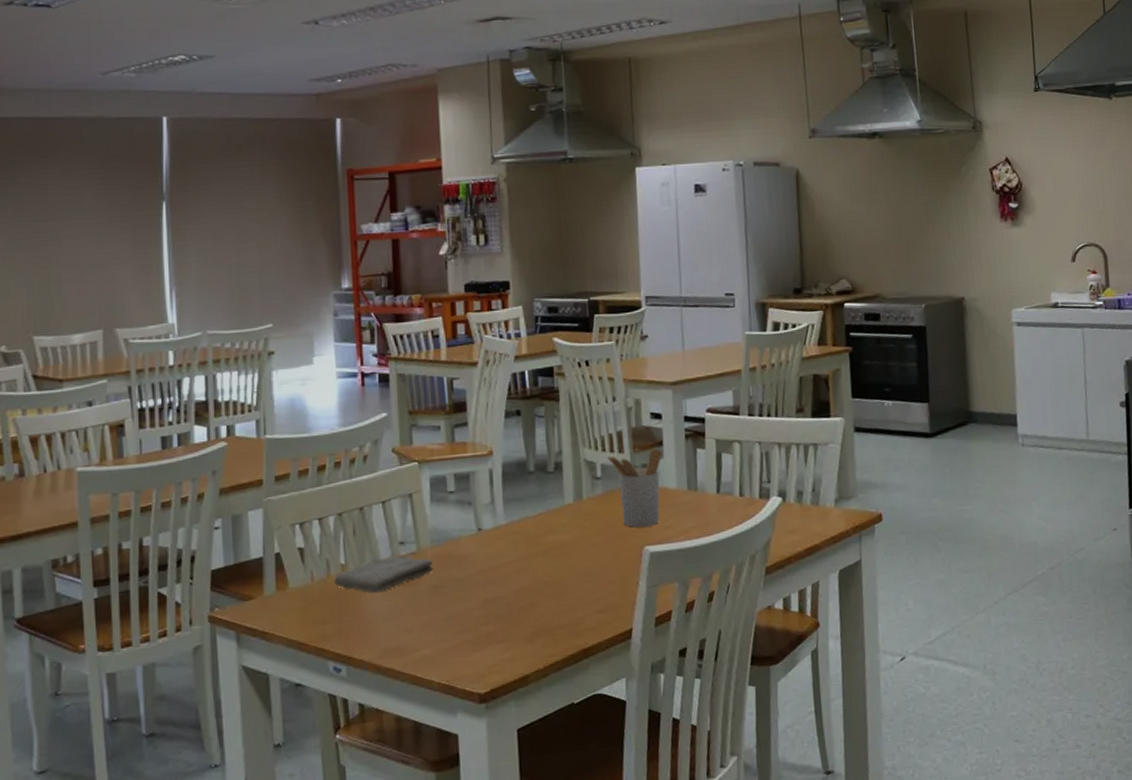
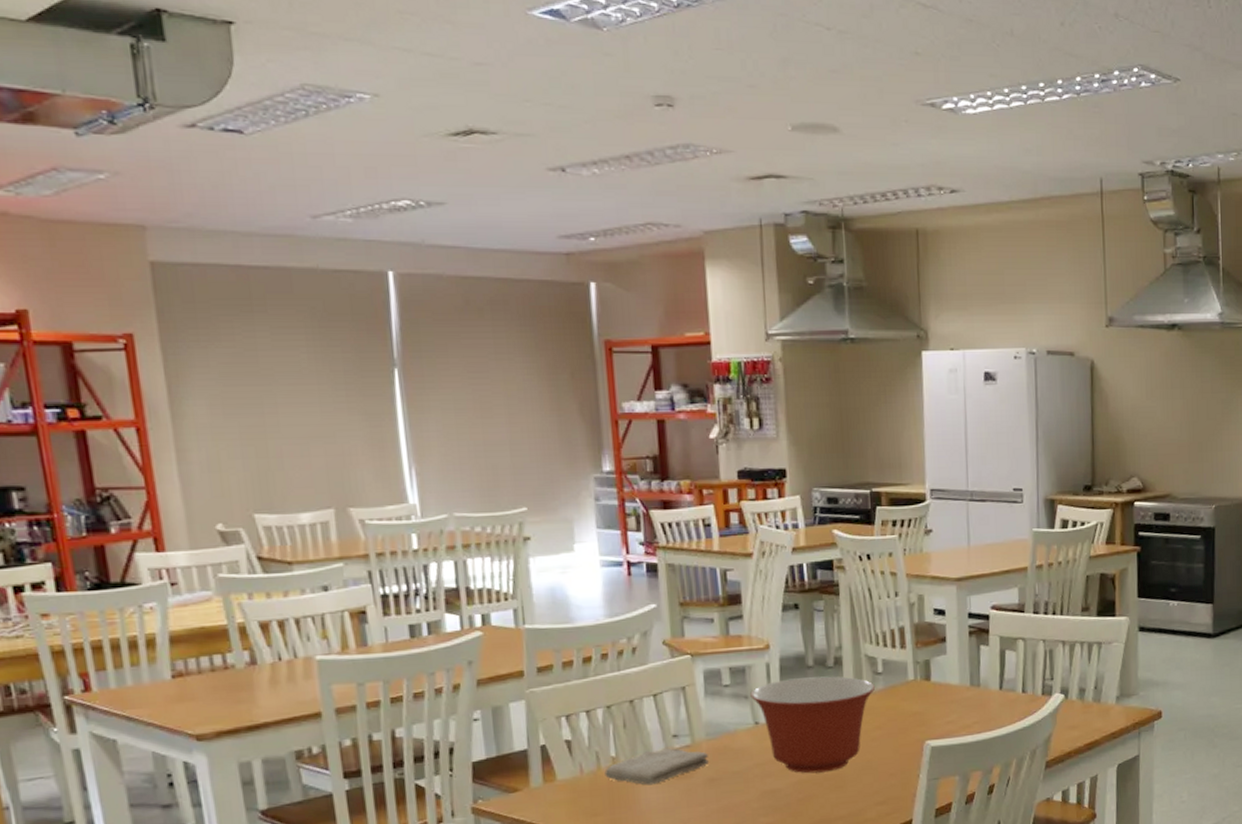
mixing bowl: none [474,481,595,581] -> present [750,676,876,774]
utensil holder: present [608,449,662,528] -> none [889,645,945,723]

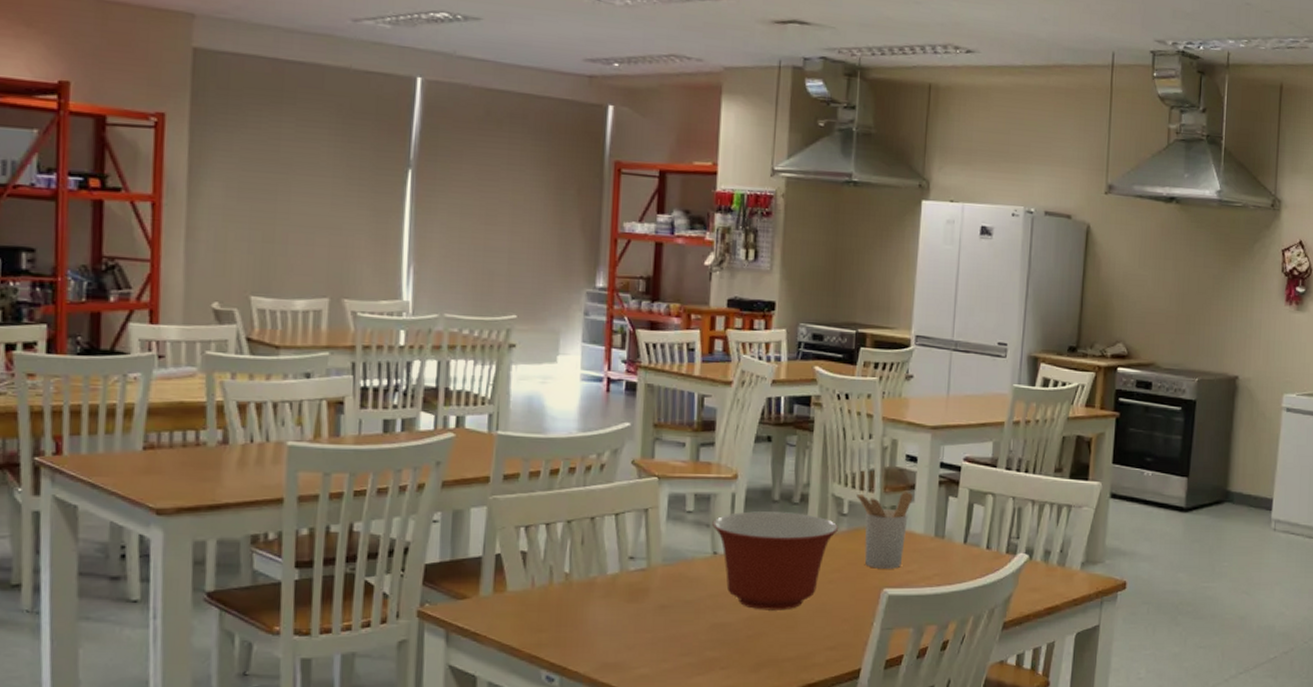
washcloth: present [604,747,709,785] -> none [556,568,662,606]
utensil holder: none [889,645,945,723] -> present [856,492,913,569]

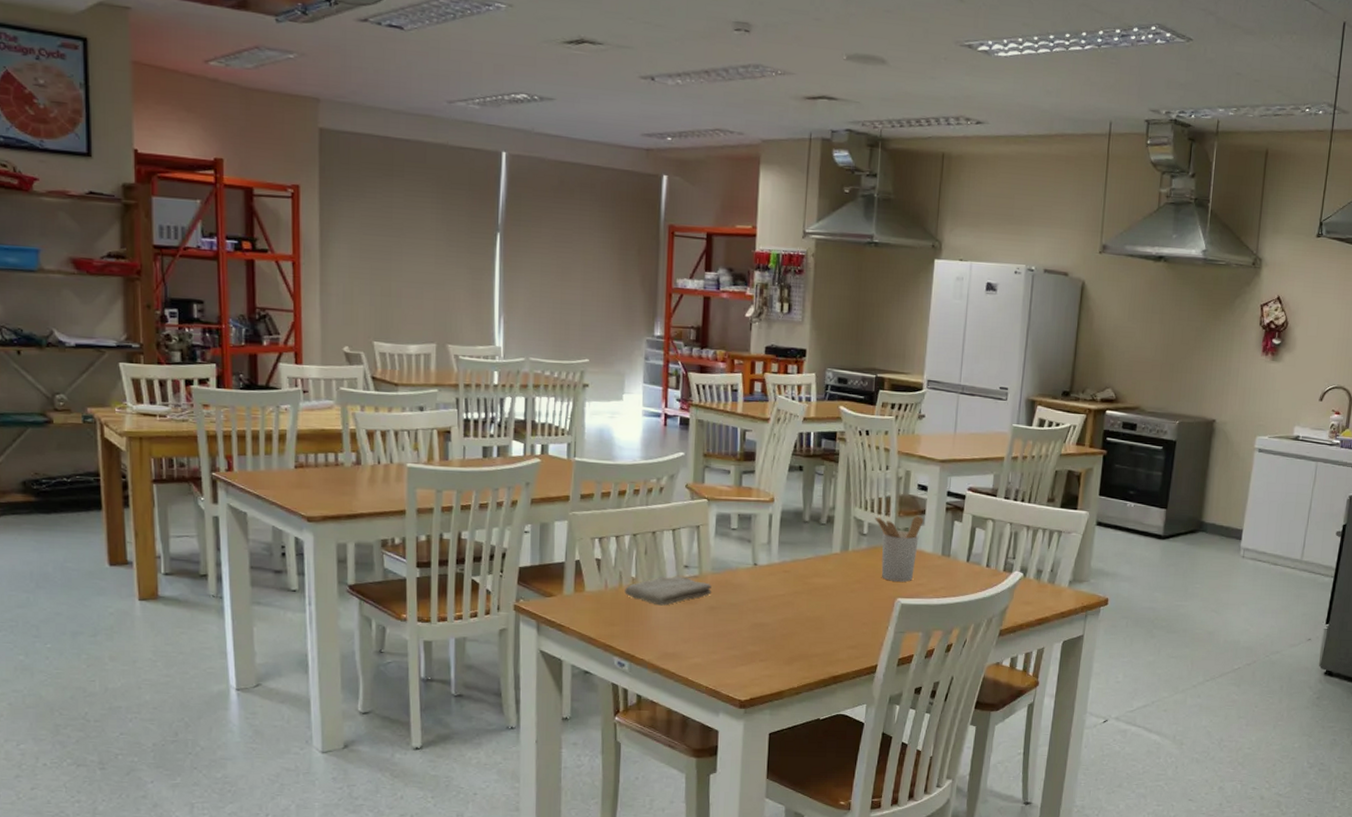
washcloth: none [556,568,662,606] -> present [625,575,712,606]
mixing bowl: present [712,511,839,611] -> none [753,530,860,614]

